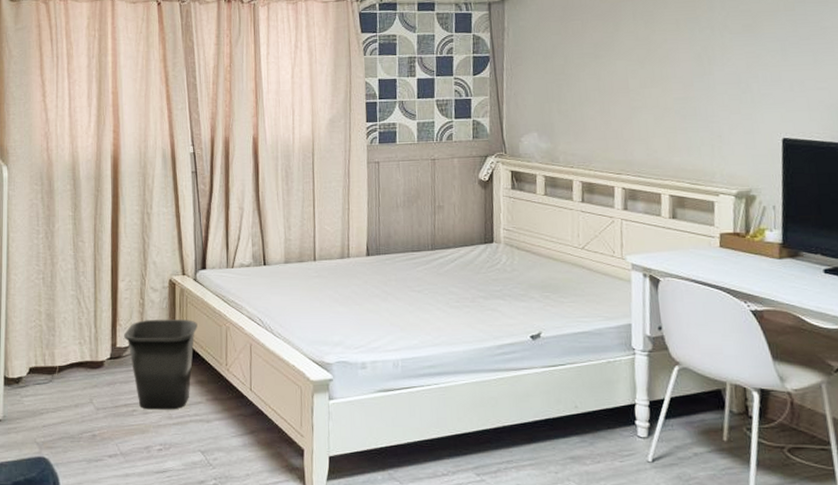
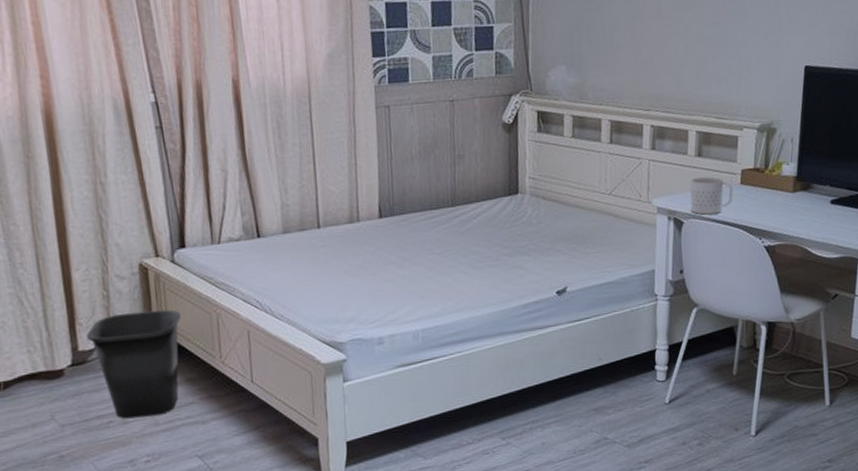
mug: none [665,238,712,274] -> present [690,176,733,215]

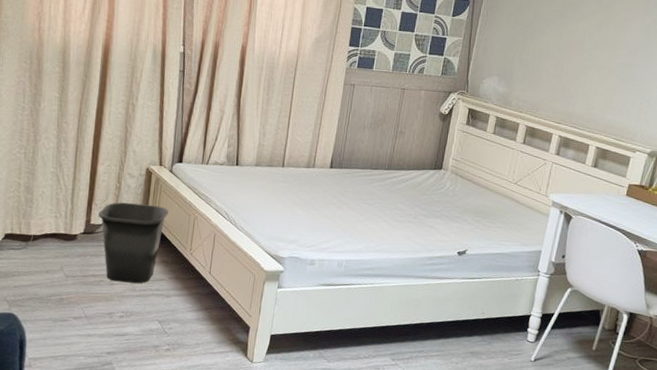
mug: present [690,176,733,215] -> none [580,183,619,216]

